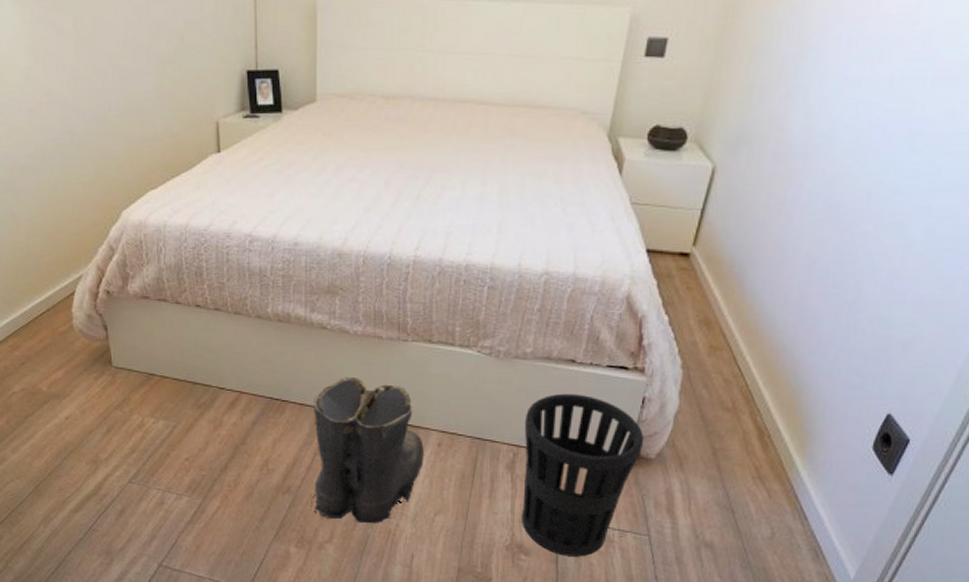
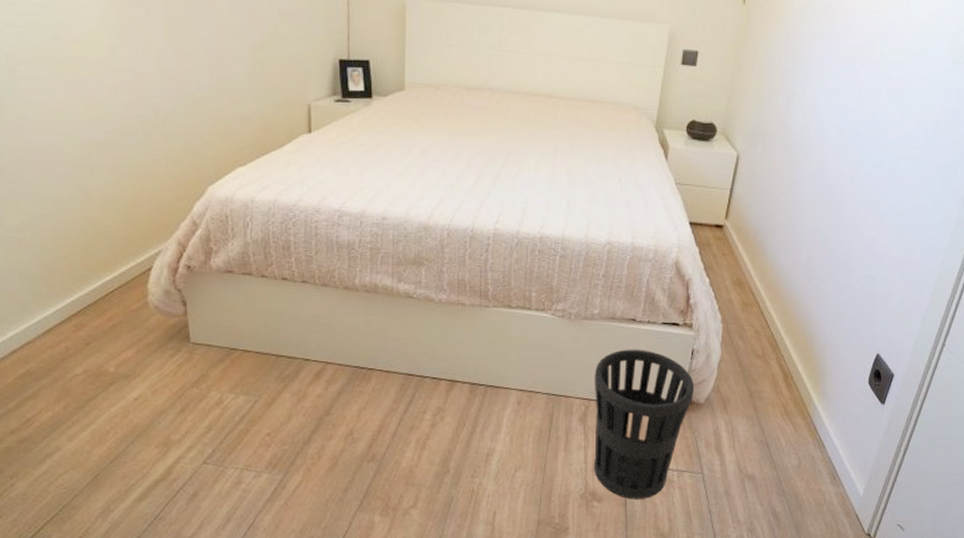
boots: present [310,376,424,524] -> none [395,342,505,486]

